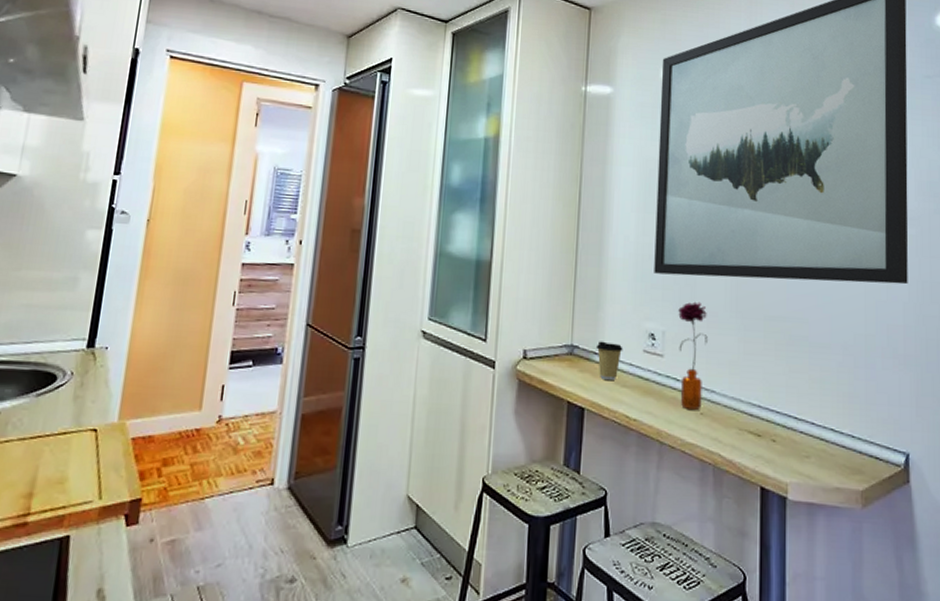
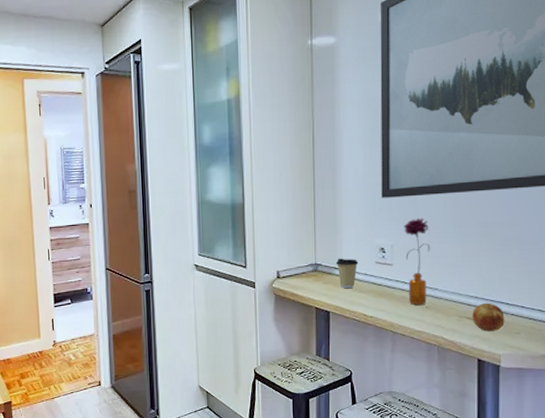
fruit: none [755,414,792,452] -> present [472,303,505,331]

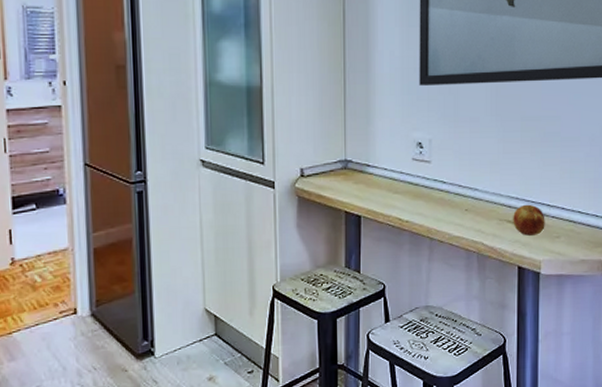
coffee cup: present [335,258,359,288] -> none [368,154,394,188]
flower: present [404,217,430,305] -> none [443,109,471,207]

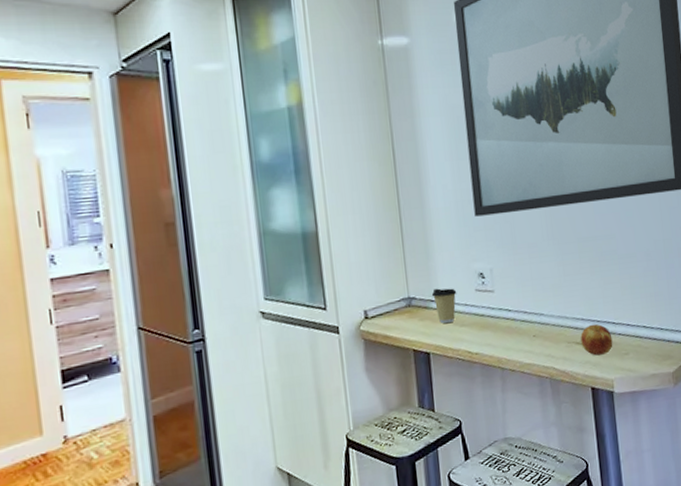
coffee cup: none [368,154,394,188] -> present [431,288,457,323]

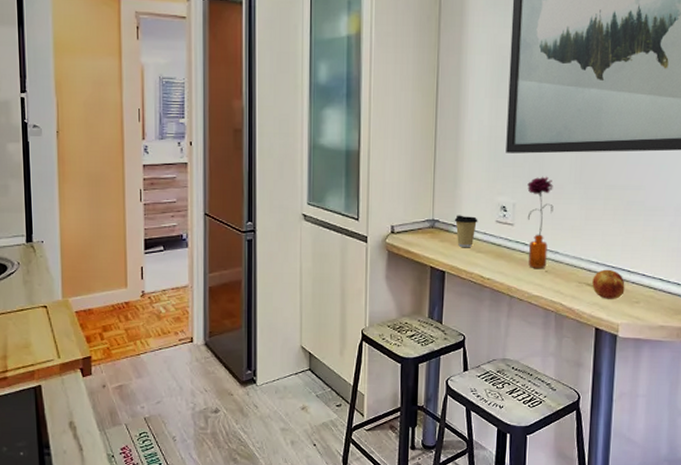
flower: none [502,236,534,335] -> present [527,176,553,268]

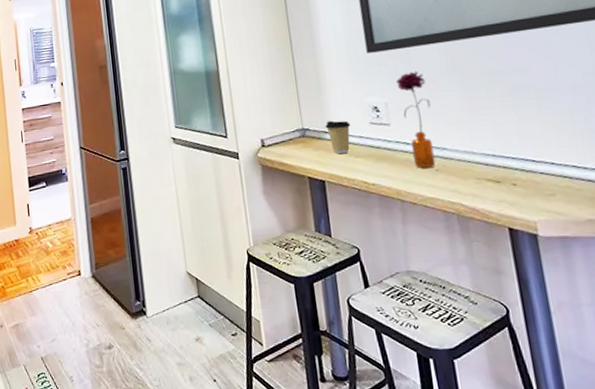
fruit: present [592,269,625,299] -> none [492,161,534,195]

